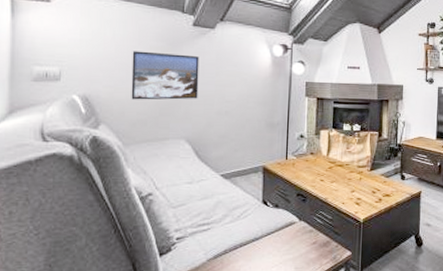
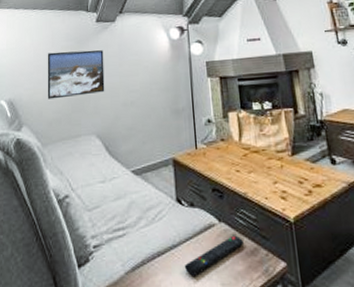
remote control: none [263,231,319,262] -> present [184,235,245,276]

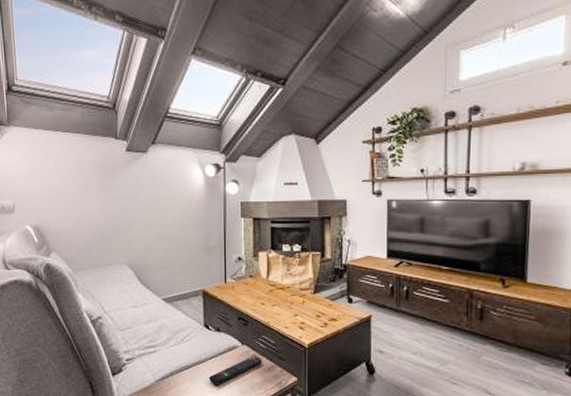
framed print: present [47,50,105,100] -> none [73,180,136,228]

